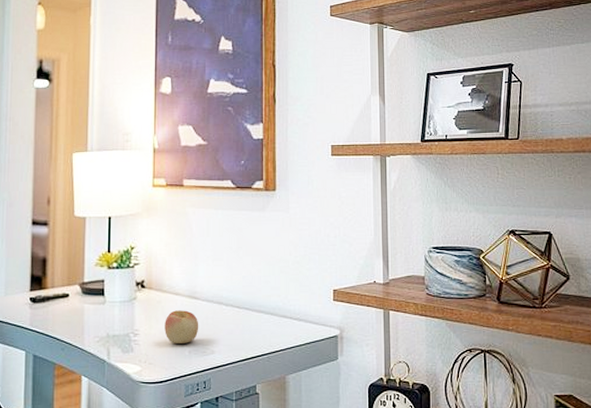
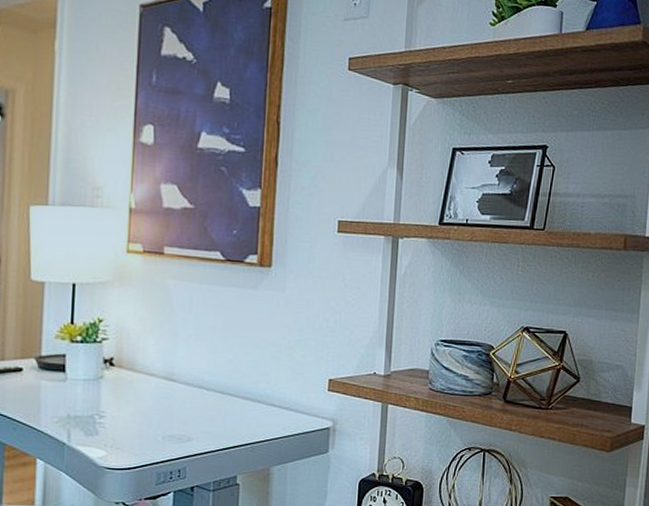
apple: present [165,310,199,345] -> none [135,392,176,430]

